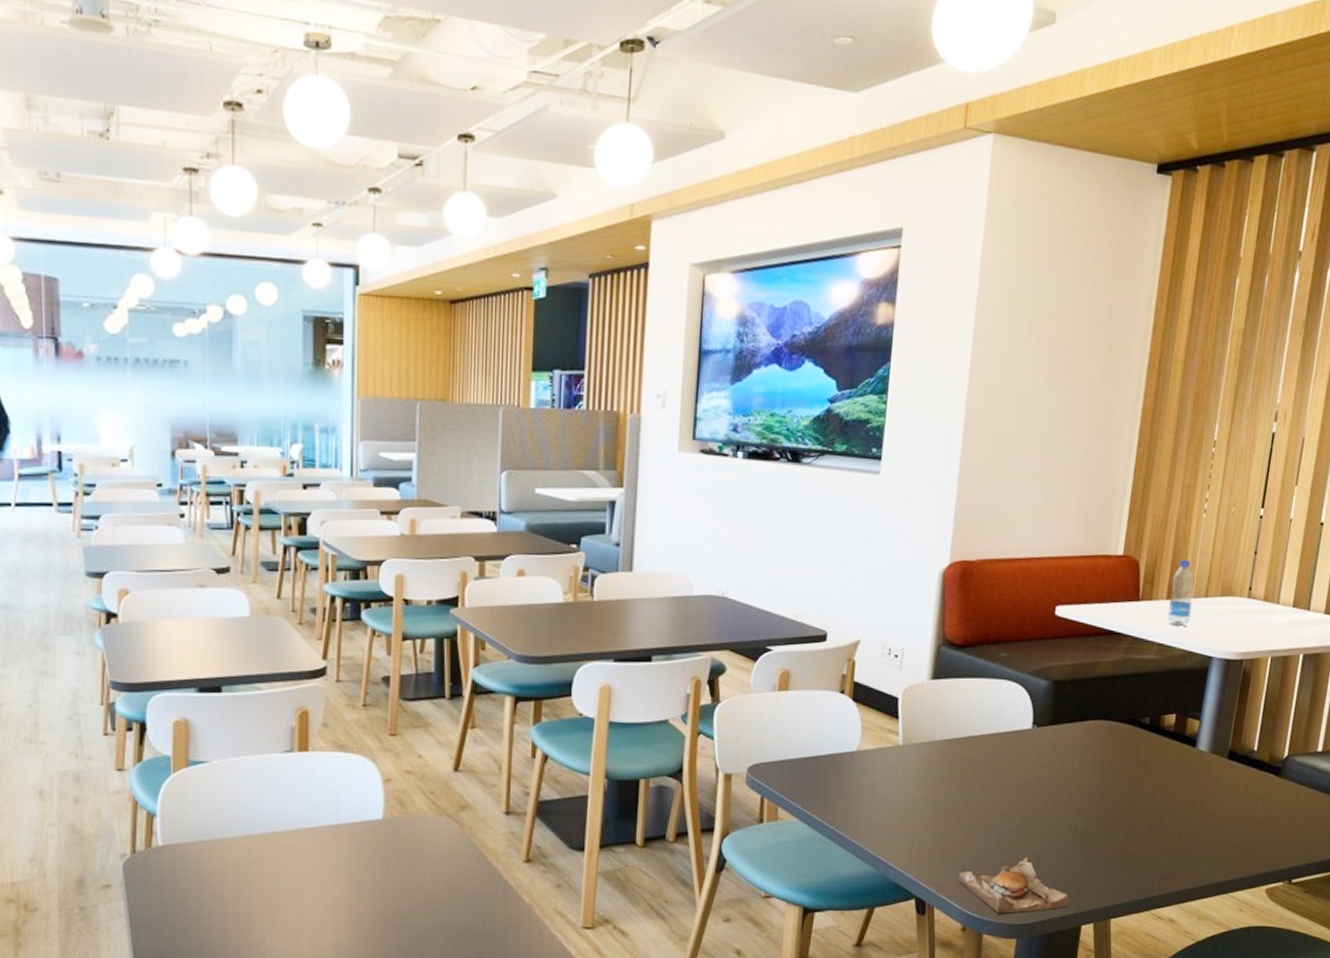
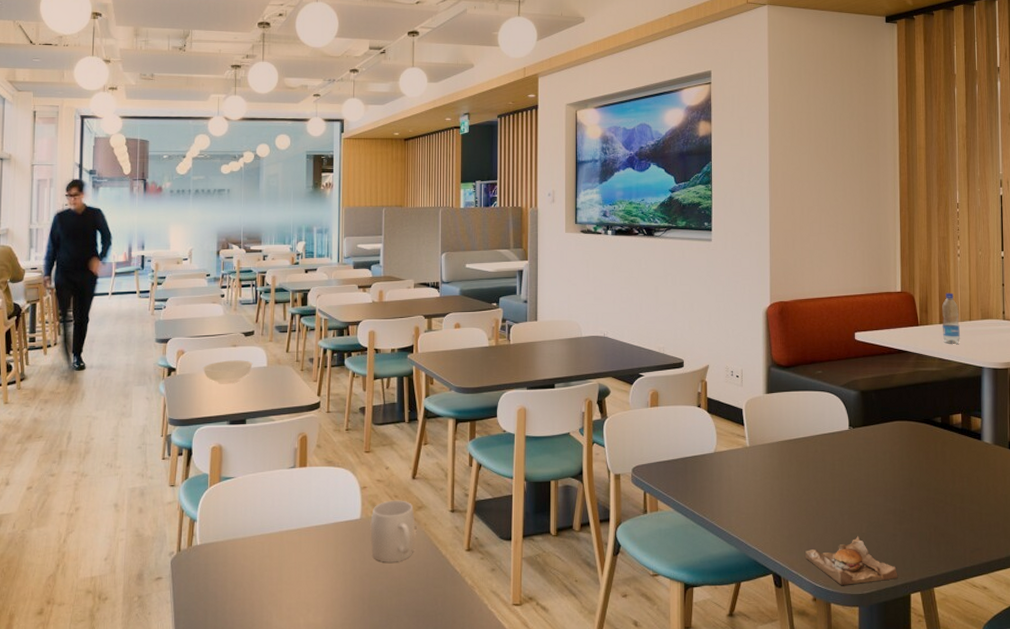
bowl: none [156,606,229,638] -> present [202,360,253,384]
mug: none [396,797,458,874] -> present [370,500,416,563]

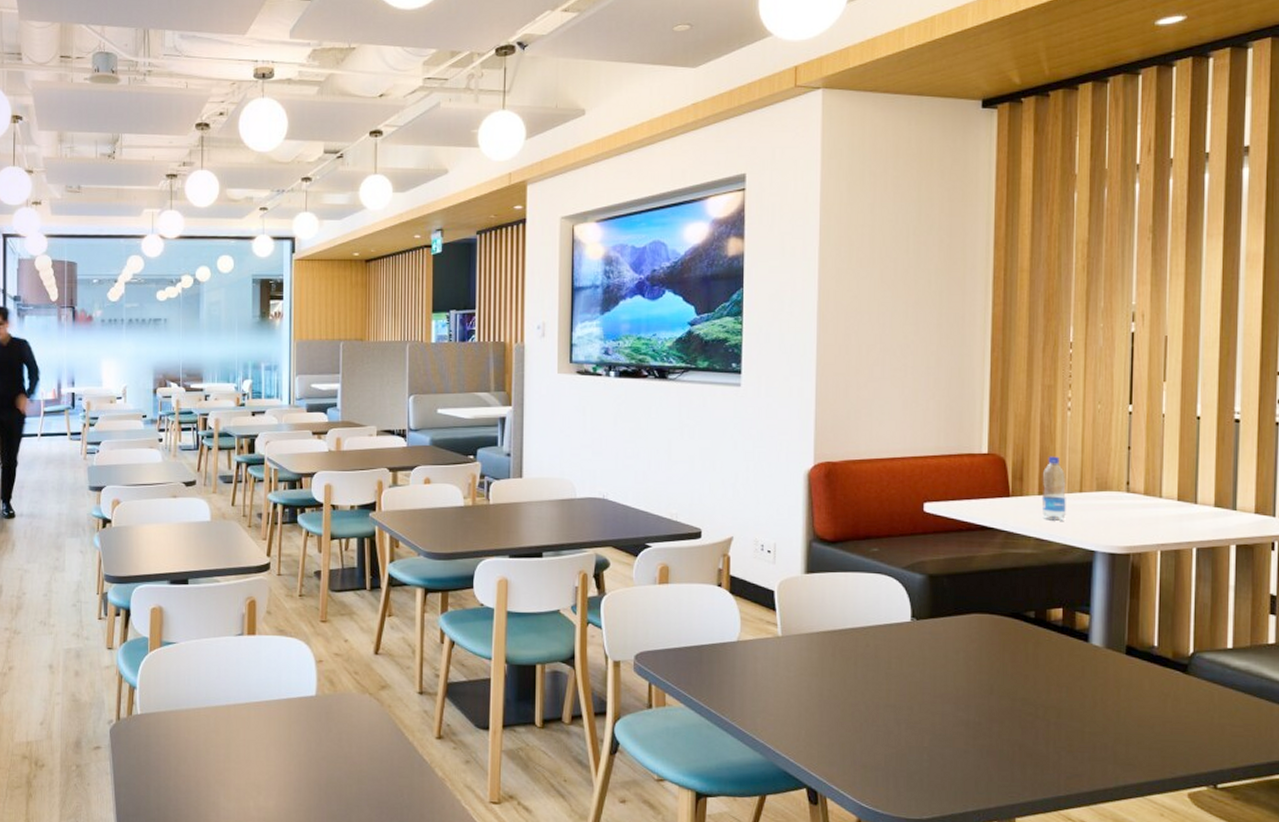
bowl: present [202,360,253,384] -> none [140,513,195,539]
mug: present [370,500,416,563] -> none [327,677,379,746]
hamburger: present [805,535,898,586] -> none [849,749,969,809]

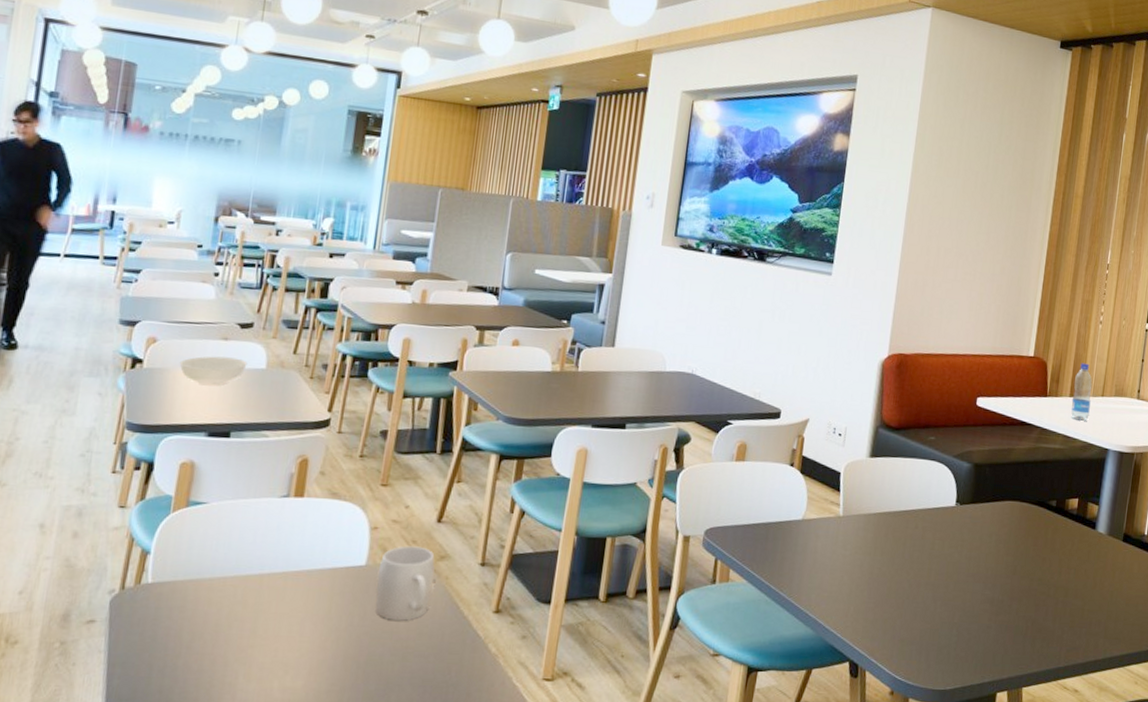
bowl: none [140,513,195,539] -> present [179,356,248,386]
mug: none [327,677,379,746] -> present [375,546,435,621]

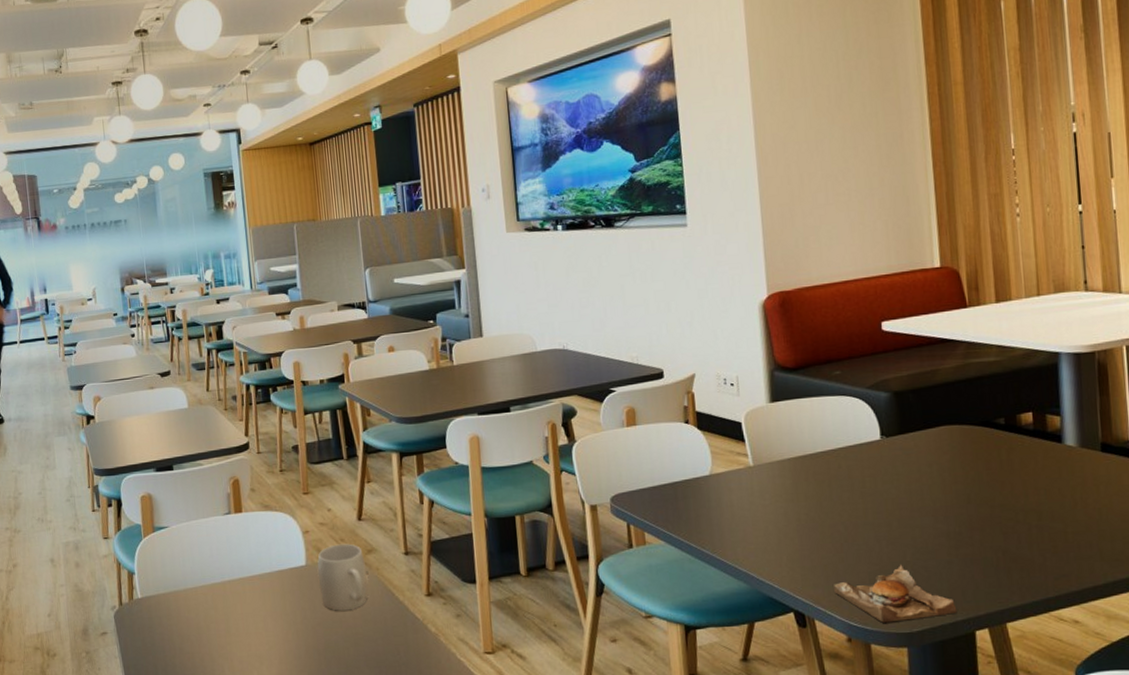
bowl: present [179,356,248,386] -> none [121,402,173,430]
hamburger: none [888,624,986,680] -> present [834,564,957,624]
bottle: present [1071,363,1093,421] -> none [997,263,1026,327]

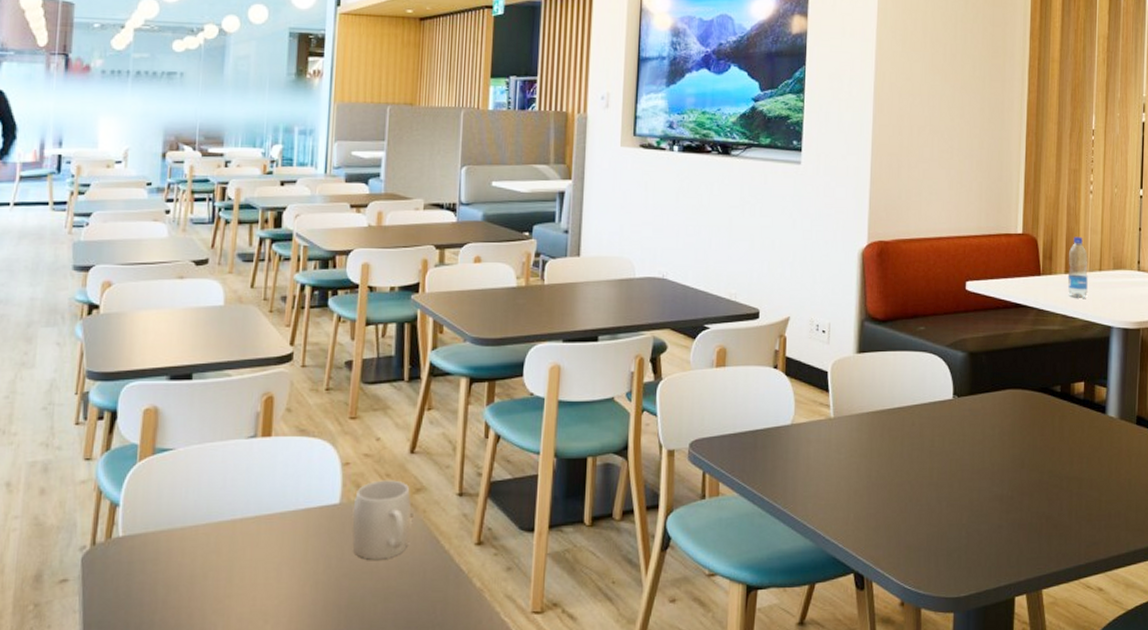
hamburger: present [834,564,957,624] -> none [894,526,1001,588]
bottle: none [997,263,1026,327] -> present [1067,236,1088,298]

